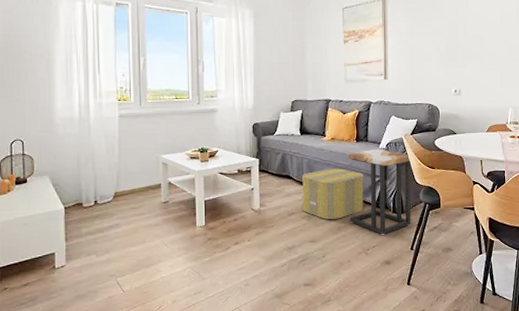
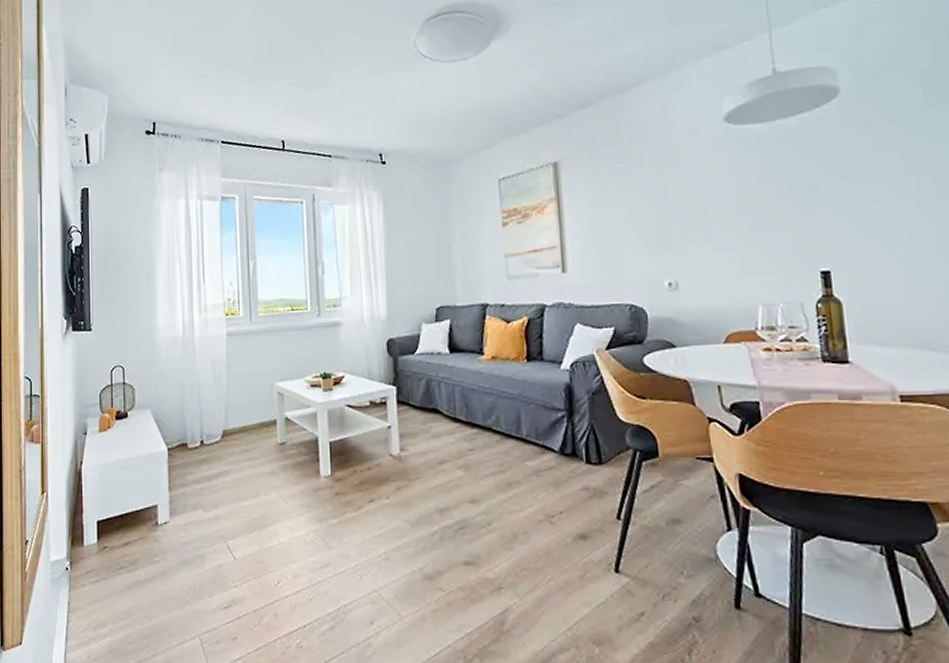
storage box: present [301,168,364,219] -> none [453,399,543,471]
side table: present [347,149,411,235] -> none [515,371,615,496]

